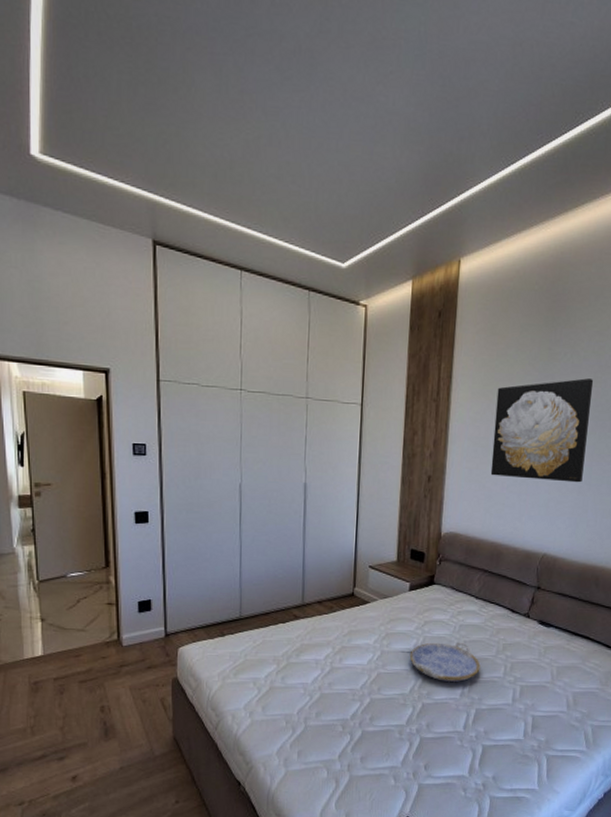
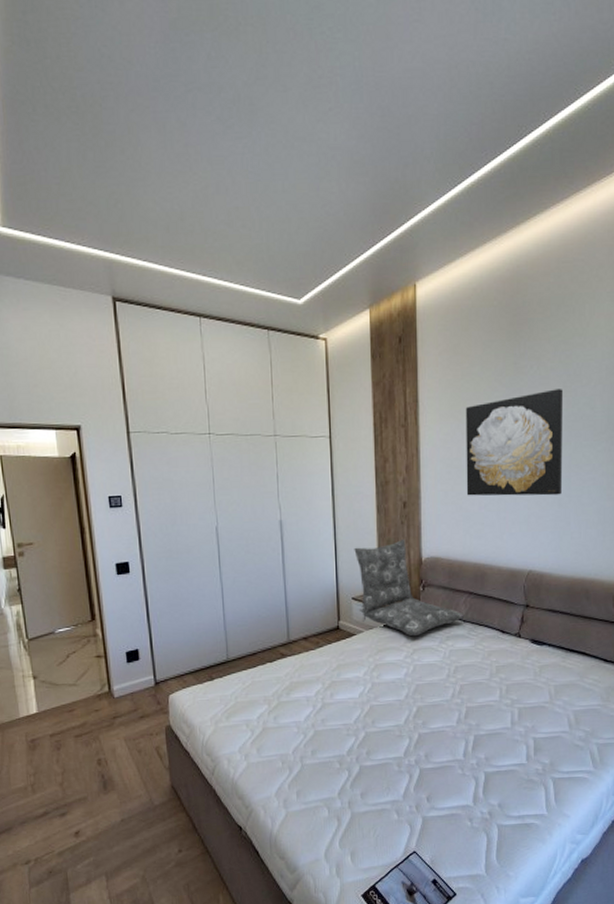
pillow: none [375,513,478,609] -> present [354,540,465,637]
serving tray: present [409,642,481,683] -> none [401,668,475,710]

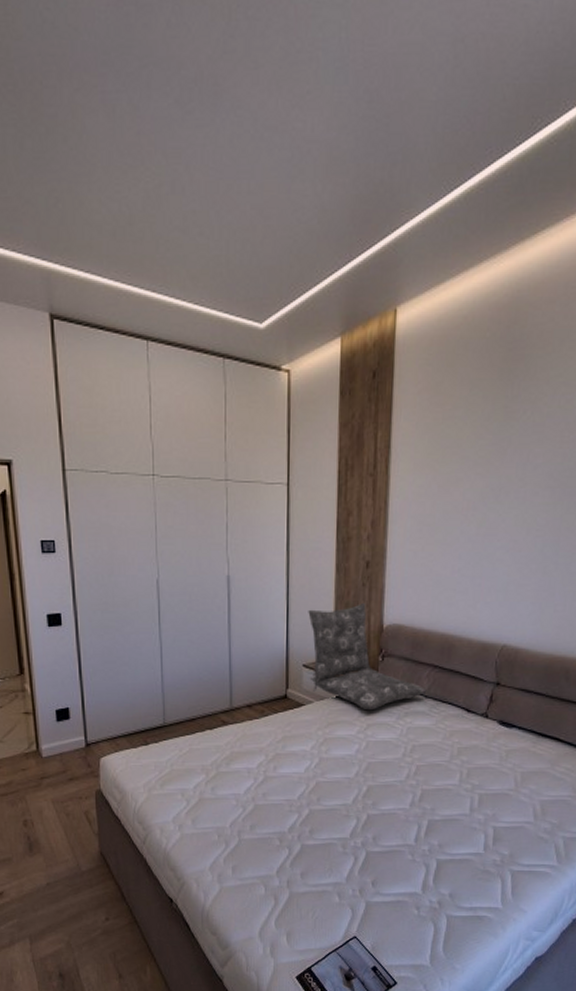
wall art: present [465,389,564,496] -> none [438,439,560,562]

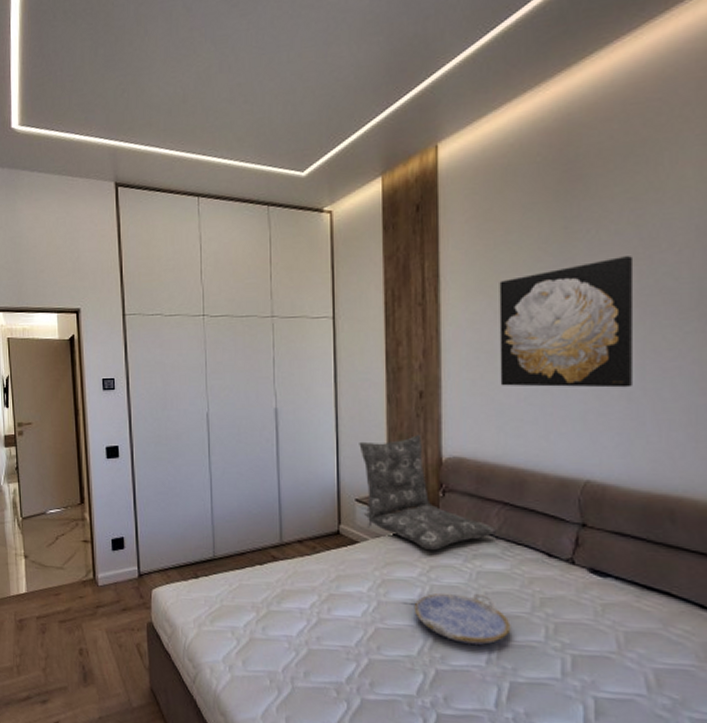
serving tray: none [351,746,432,792] -> present [413,593,511,646]
wall art: none [438,439,560,562] -> present [499,256,634,388]

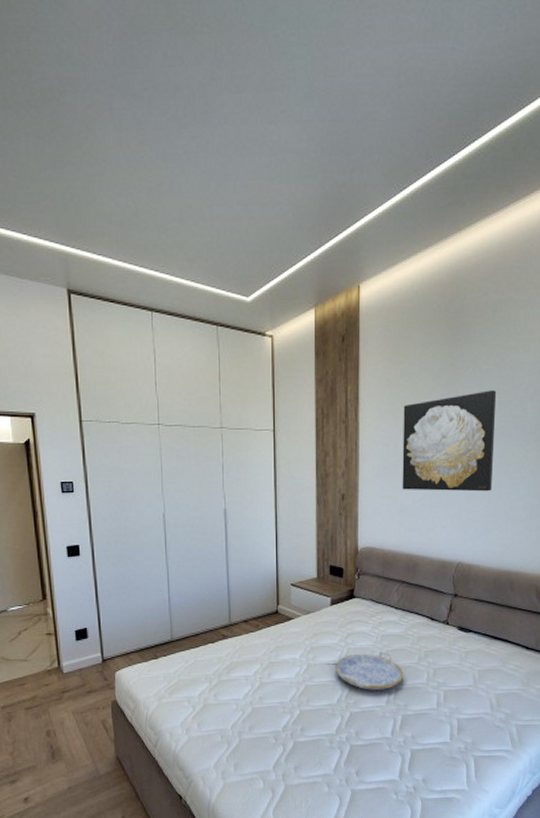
pillow: present [359,435,497,551] -> none [294,530,397,622]

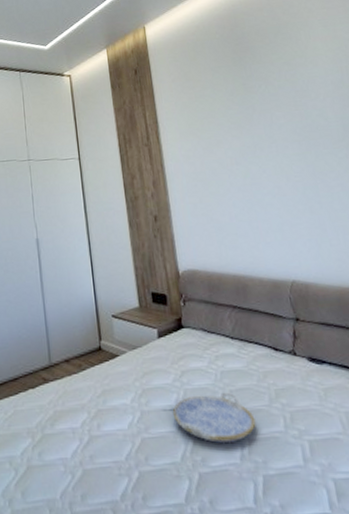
wall art: present [402,390,497,492] -> none [203,104,311,207]

